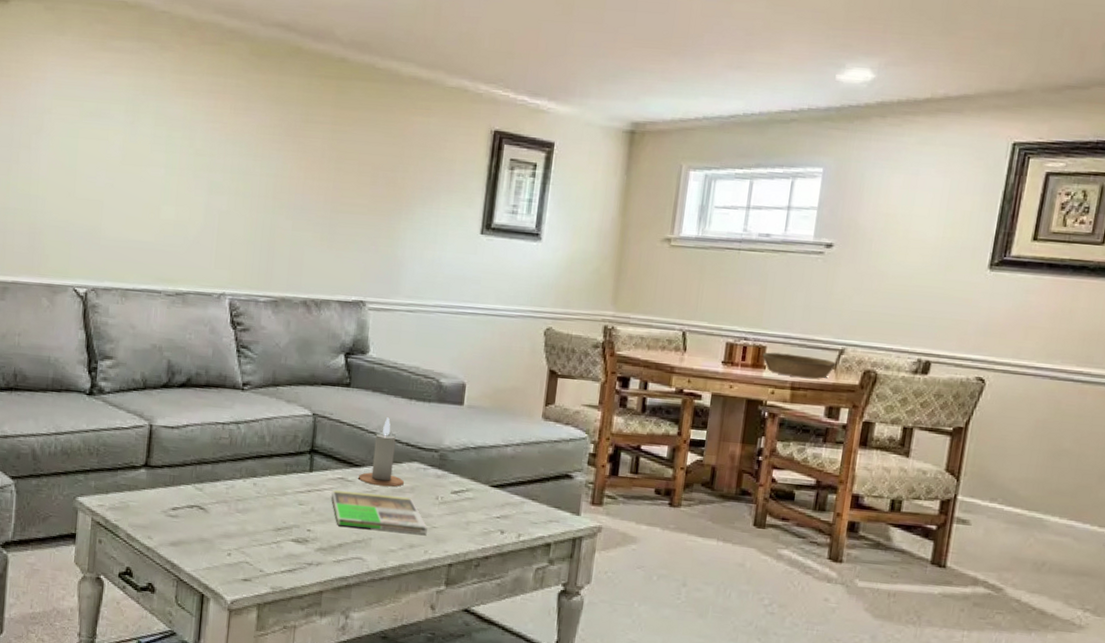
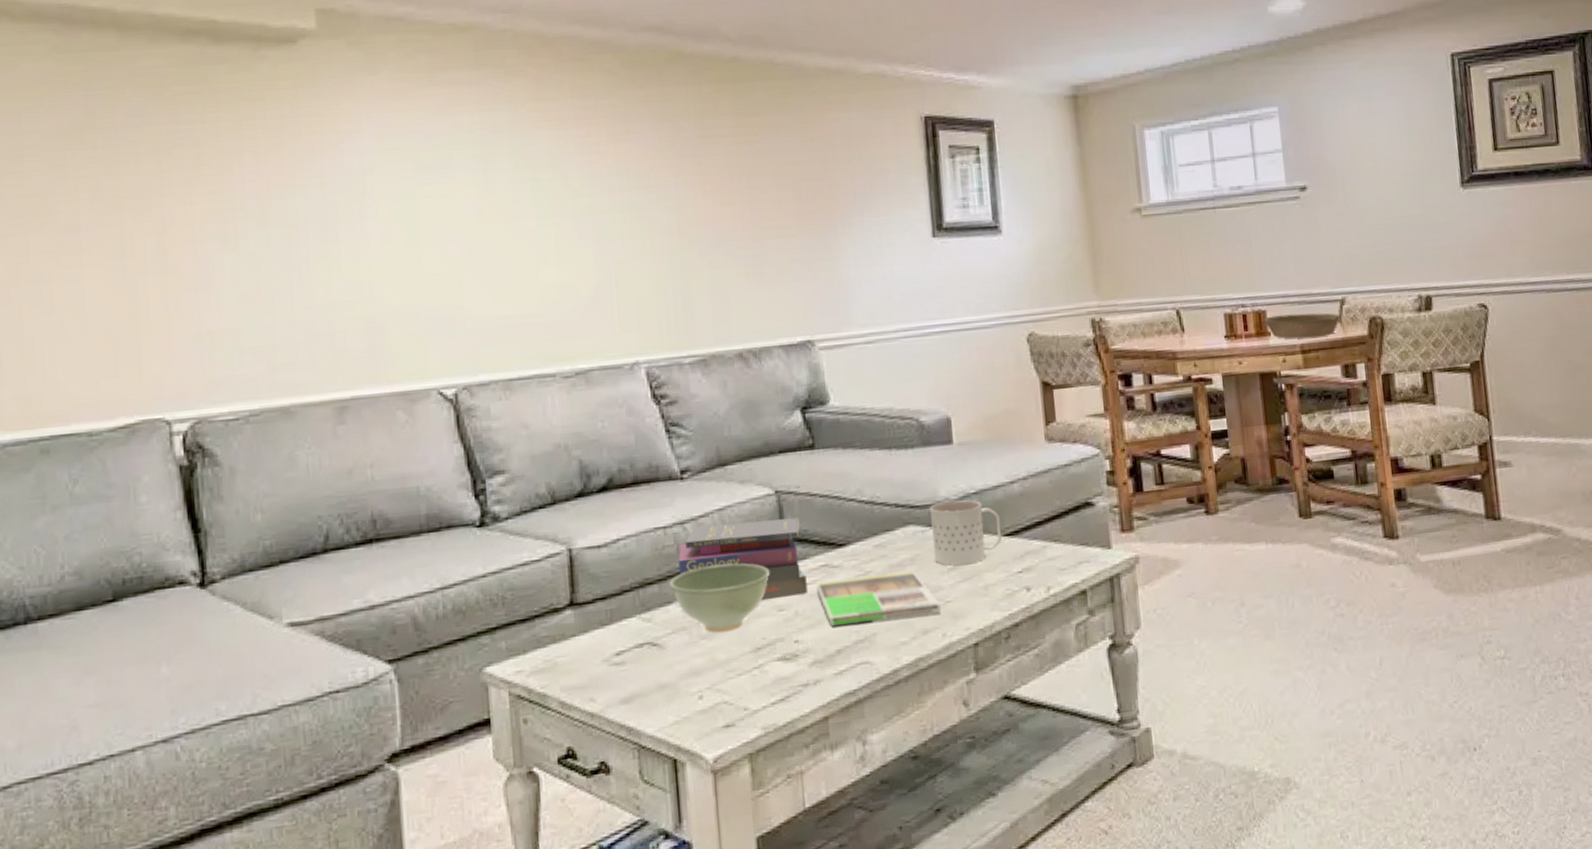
bowl: none [220,459,298,512] -> present [669,563,770,633]
books: none [228,427,329,497] -> present [678,517,808,601]
candle: present [359,417,404,487] -> none [845,477,901,566]
mug: none [430,449,491,503] -> present [929,500,1003,566]

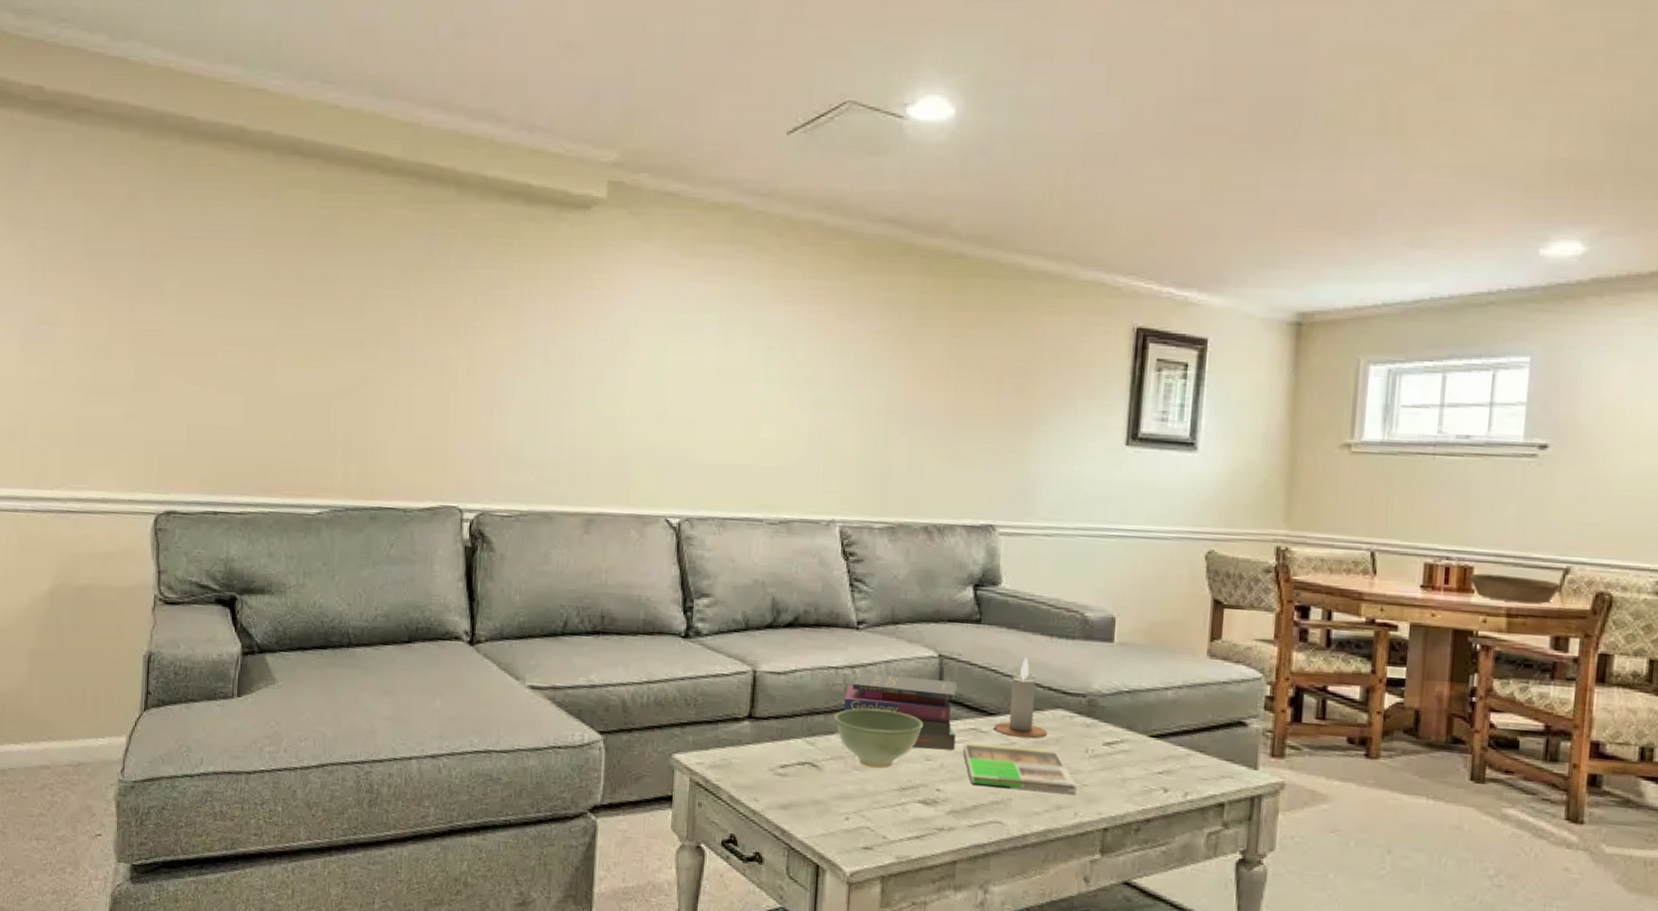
candle: none [845,477,901,566] -> present [994,658,1047,739]
mug: present [929,500,1003,566] -> none [1078,693,1149,756]

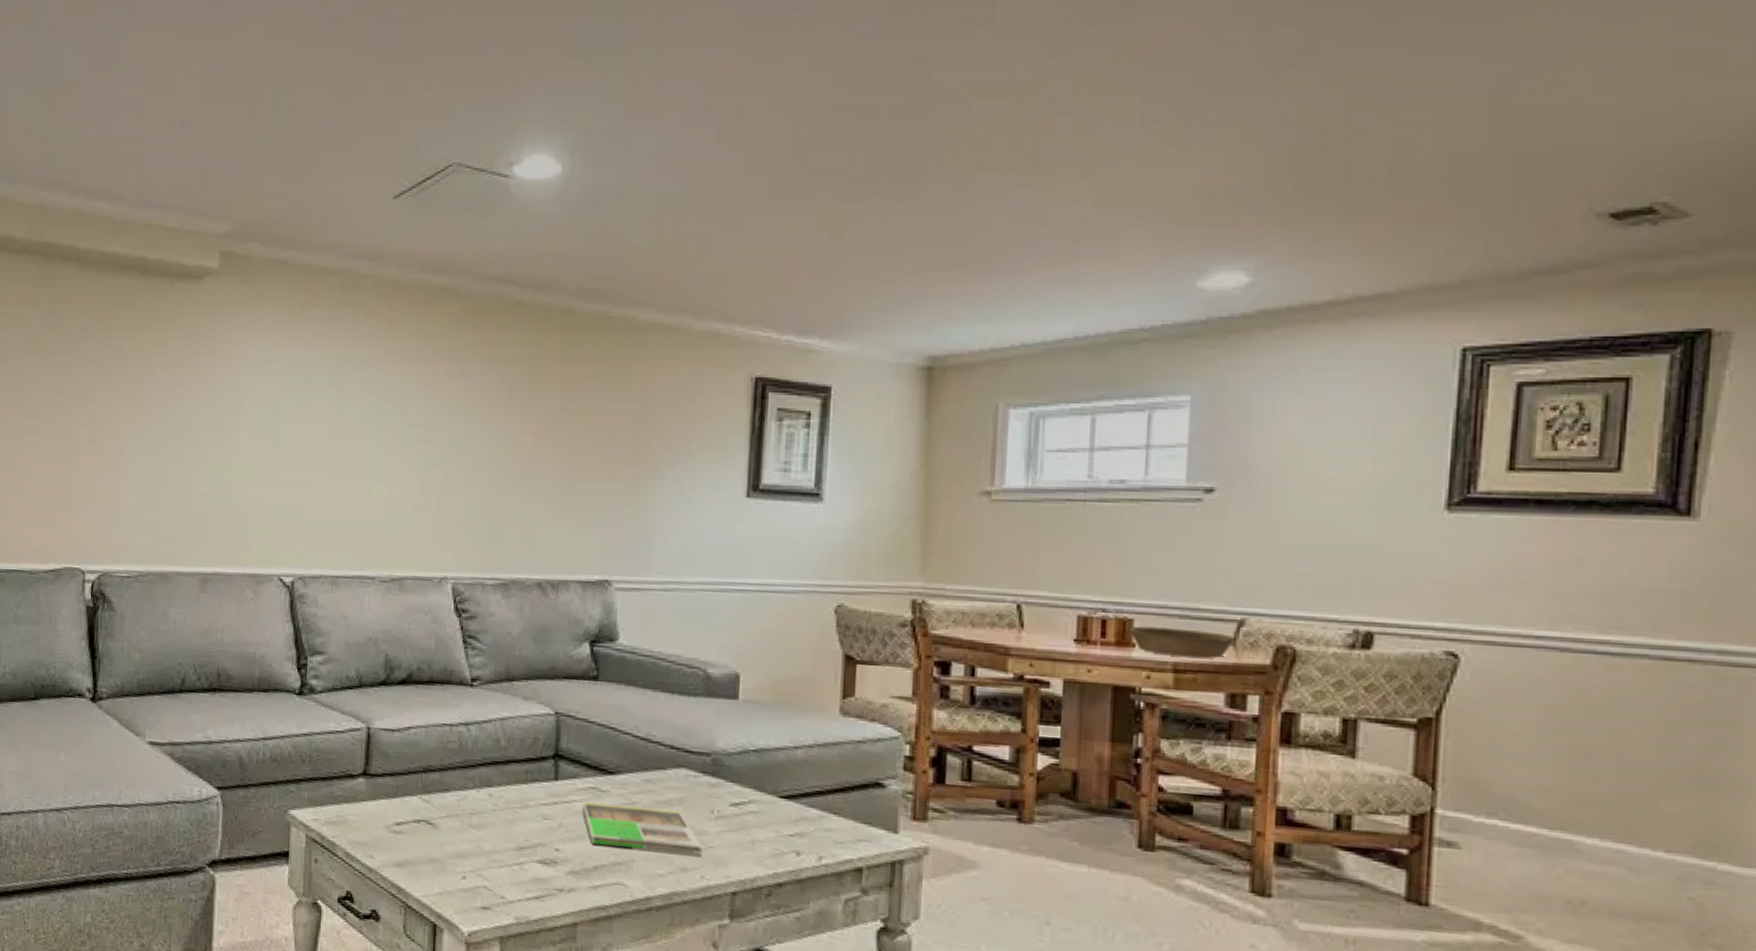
bowl: present [834,708,924,769] -> none [449,766,541,827]
books: present [843,671,958,751] -> none [459,729,575,810]
candle: present [994,658,1047,739] -> none [614,715,670,799]

